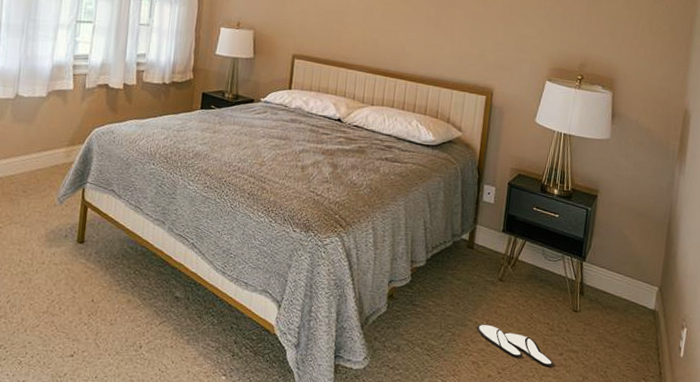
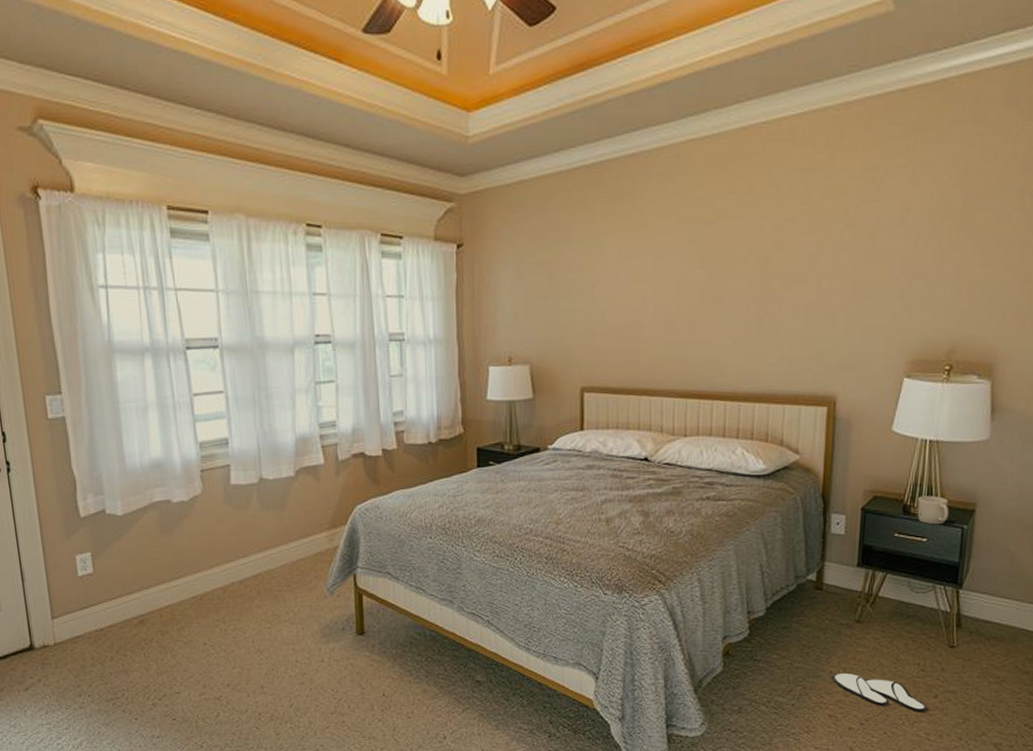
mug: none [552,178,577,205] -> present [917,495,949,525]

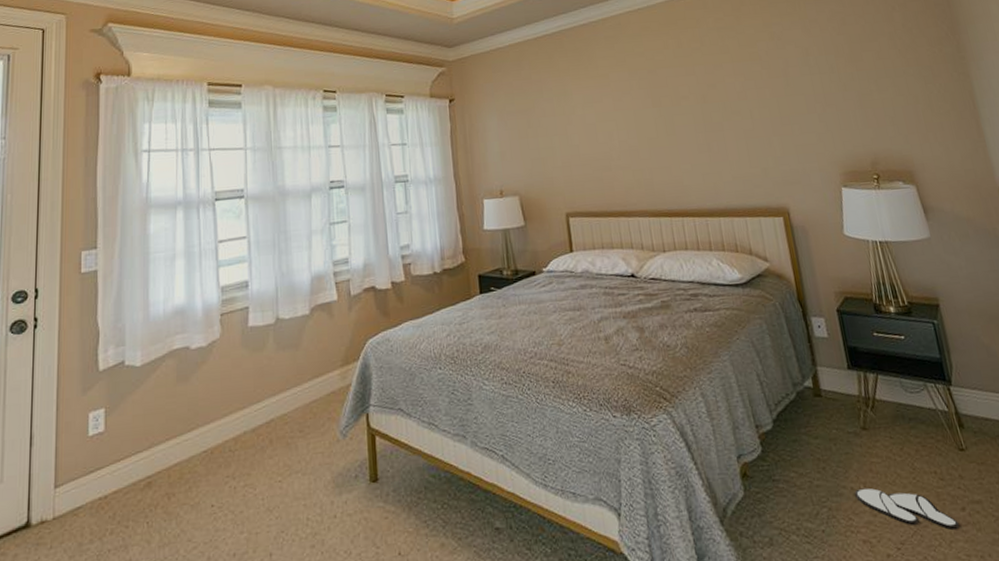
mug: present [917,495,949,525] -> none [885,293,917,322]

